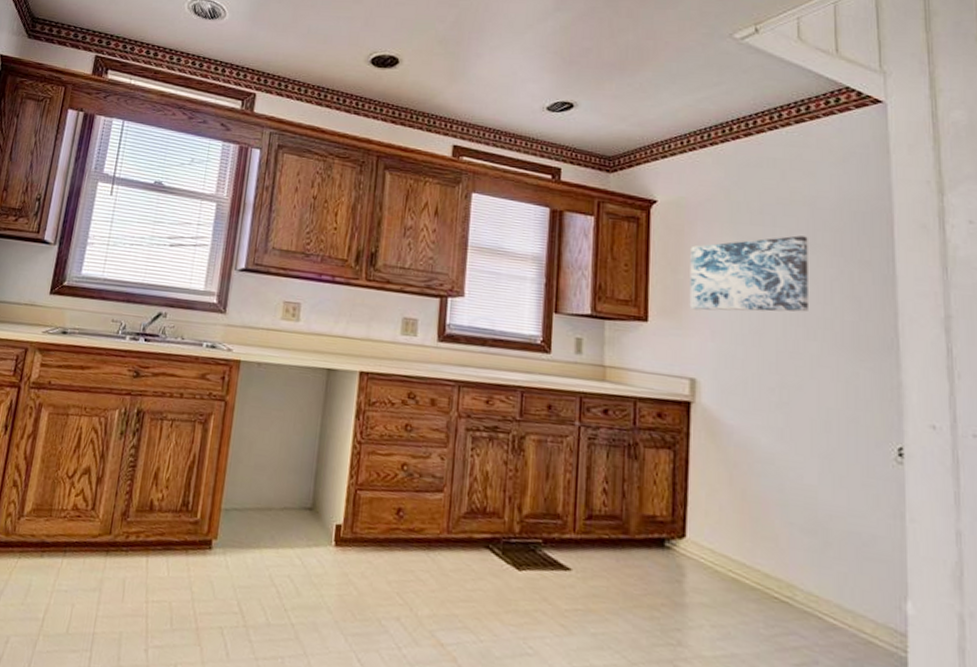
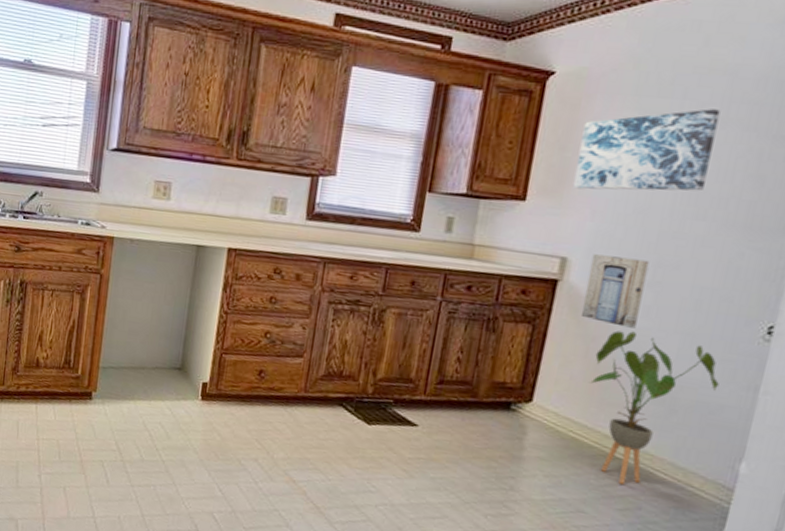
wall art: none [718,375,774,453] -> present [580,254,650,328]
house plant: none [740,455,865,635] -> present [590,331,719,486]

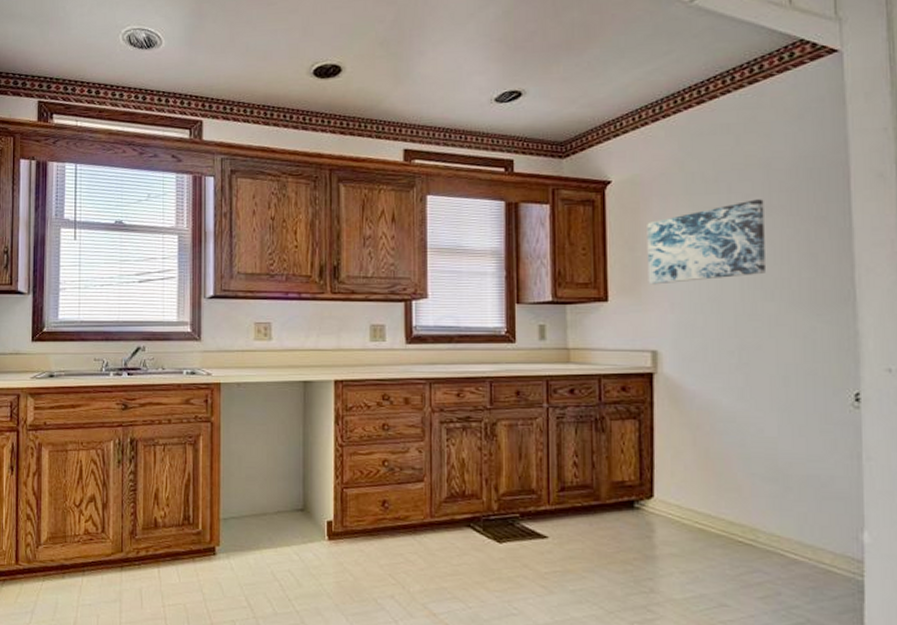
wall art: present [580,254,650,328] -> none [680,344,734,411]
house plant: present [590,331,719,486] -> none [703,414,824,572]

